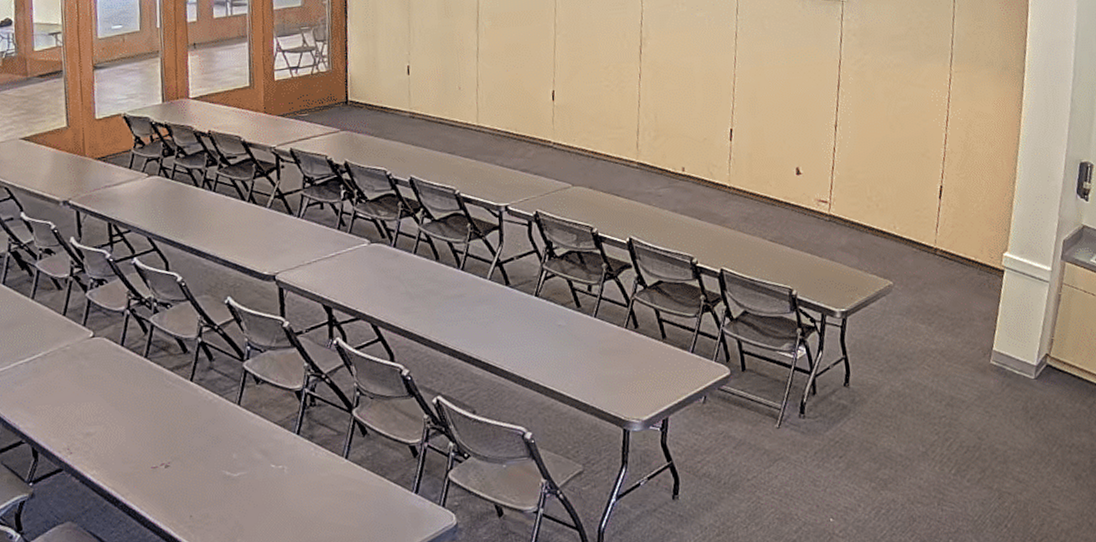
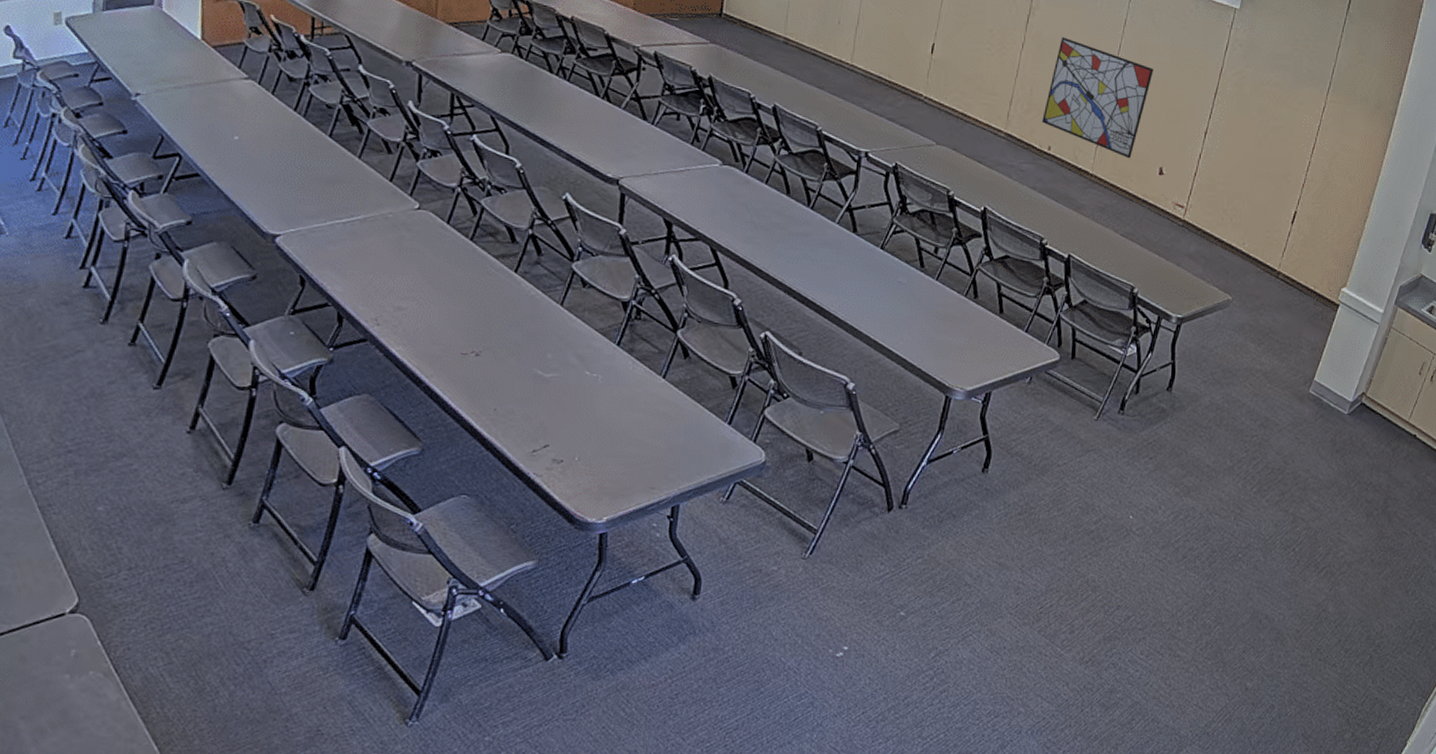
wall art: none [671,60,773,165] -> present [1042,36,1154,159]

